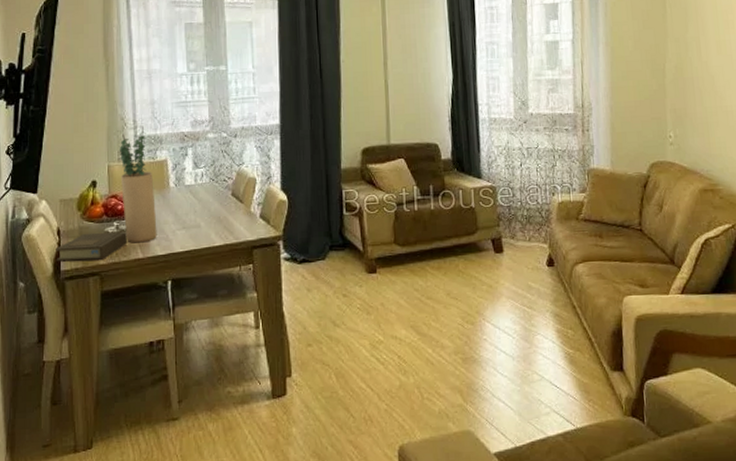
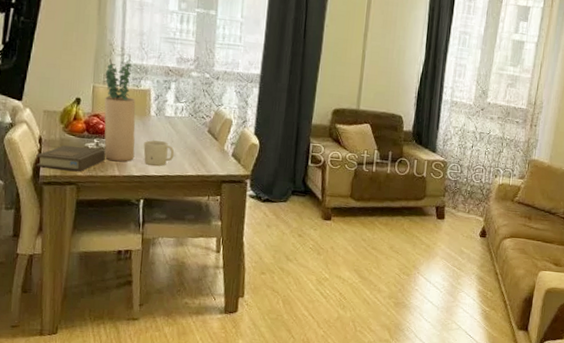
mug: none [166,213,199,241] -> present [143,140,175,166]

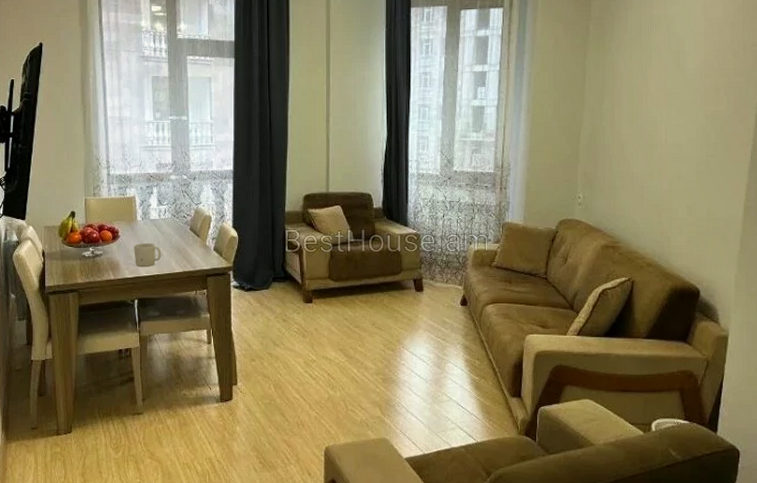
book: present [35,145,106,171] -> none [41,256,102,279]
vase: present [104,54,136,162] -> none [95,166,126,267]

